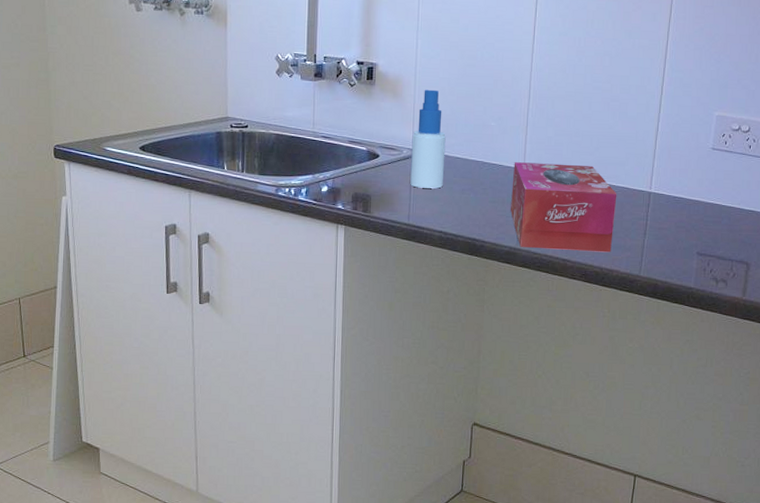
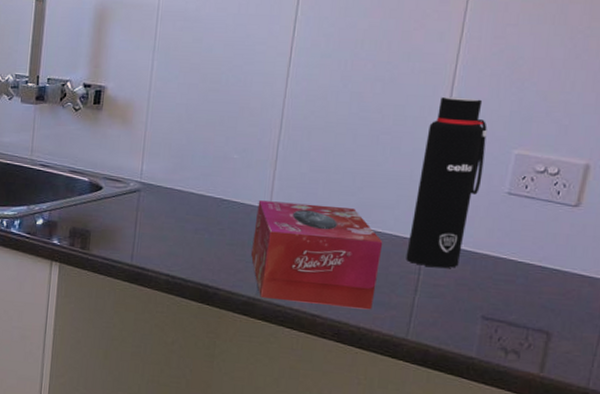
spray bottle: present [410,89,446,189] -> none [136,116,180,227]
water bottle: none [636,68,694,214] -> present [406,96,487,268]

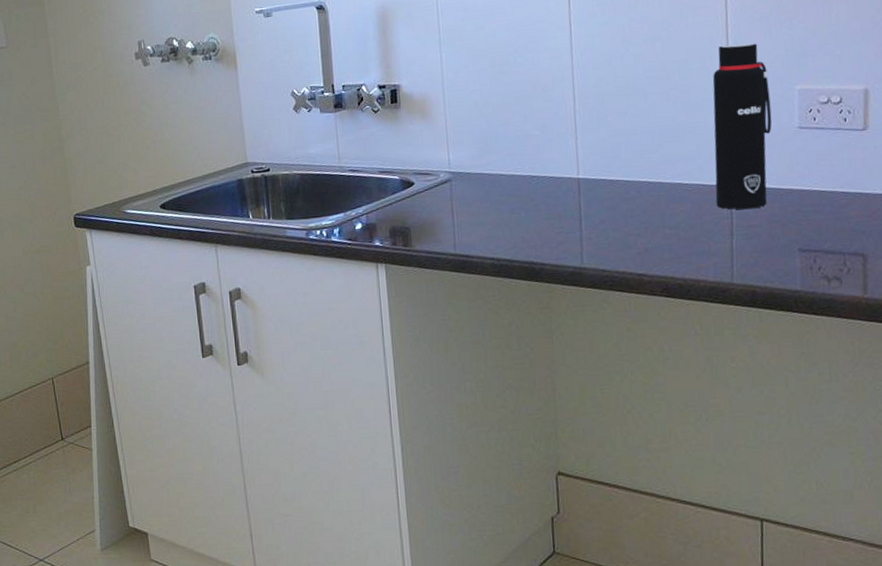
tissue box: present [251,200,383,310] -> none [566,165,694,266]

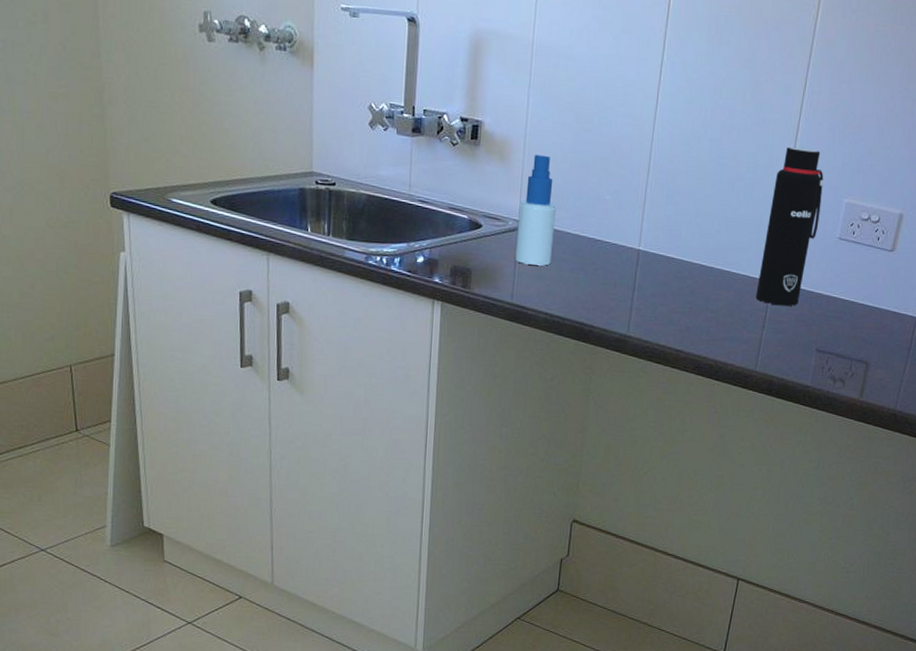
spray bottle: none [448,104,489,213] -> present [515,154,556,266]

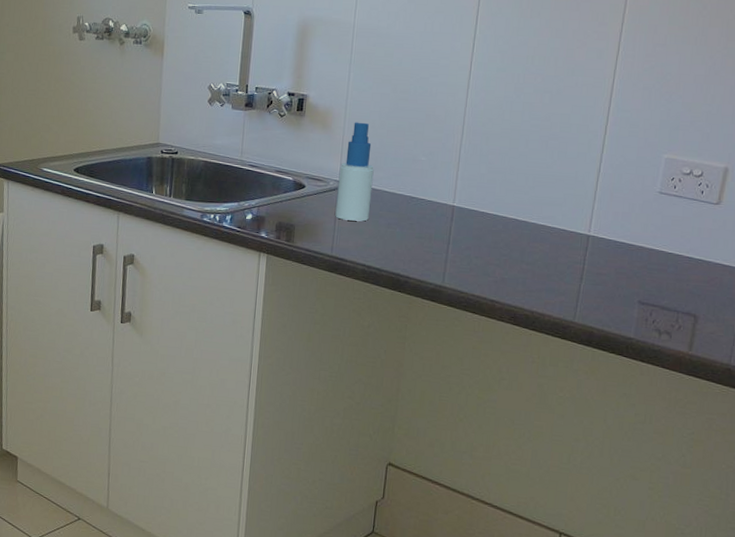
water bottle: present [756,146,824,306] -> none [572,107,641,259]

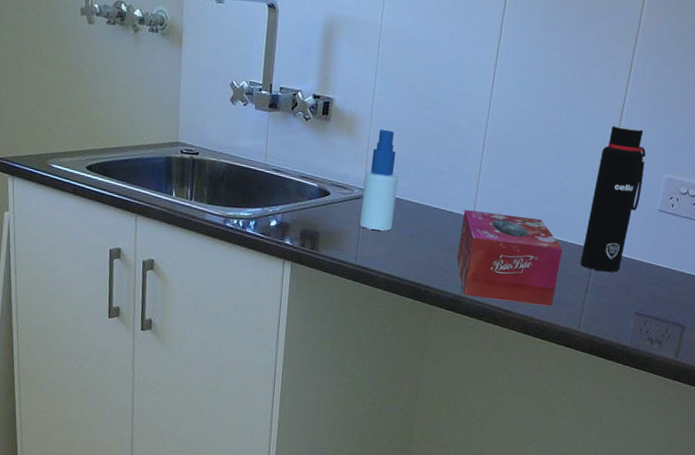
tissue box: none [438,198,553,296] -> present [457,210,563,307]
water bottle: none [572,107,641,259] -> present [580,125,646,272]

